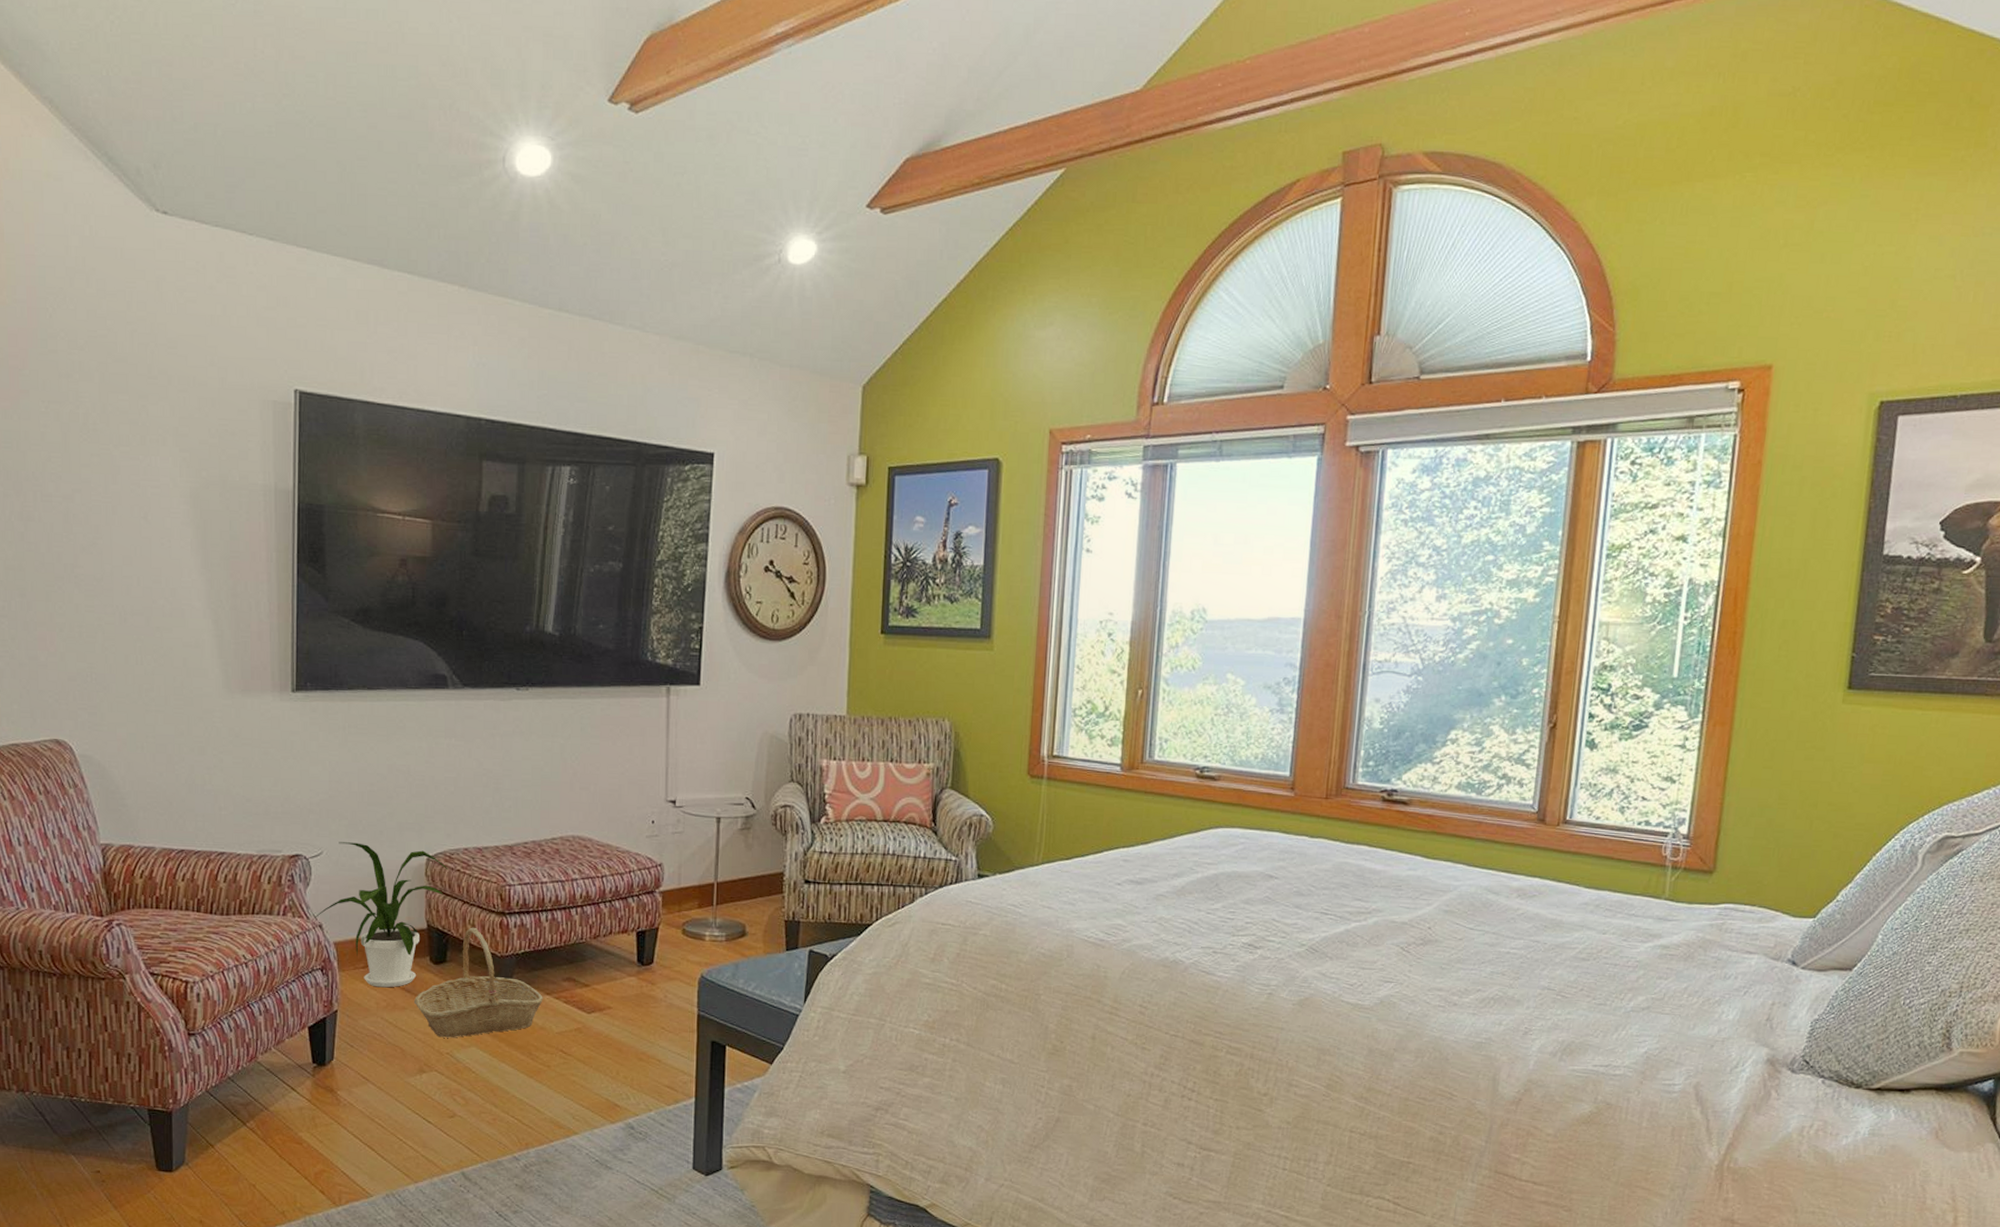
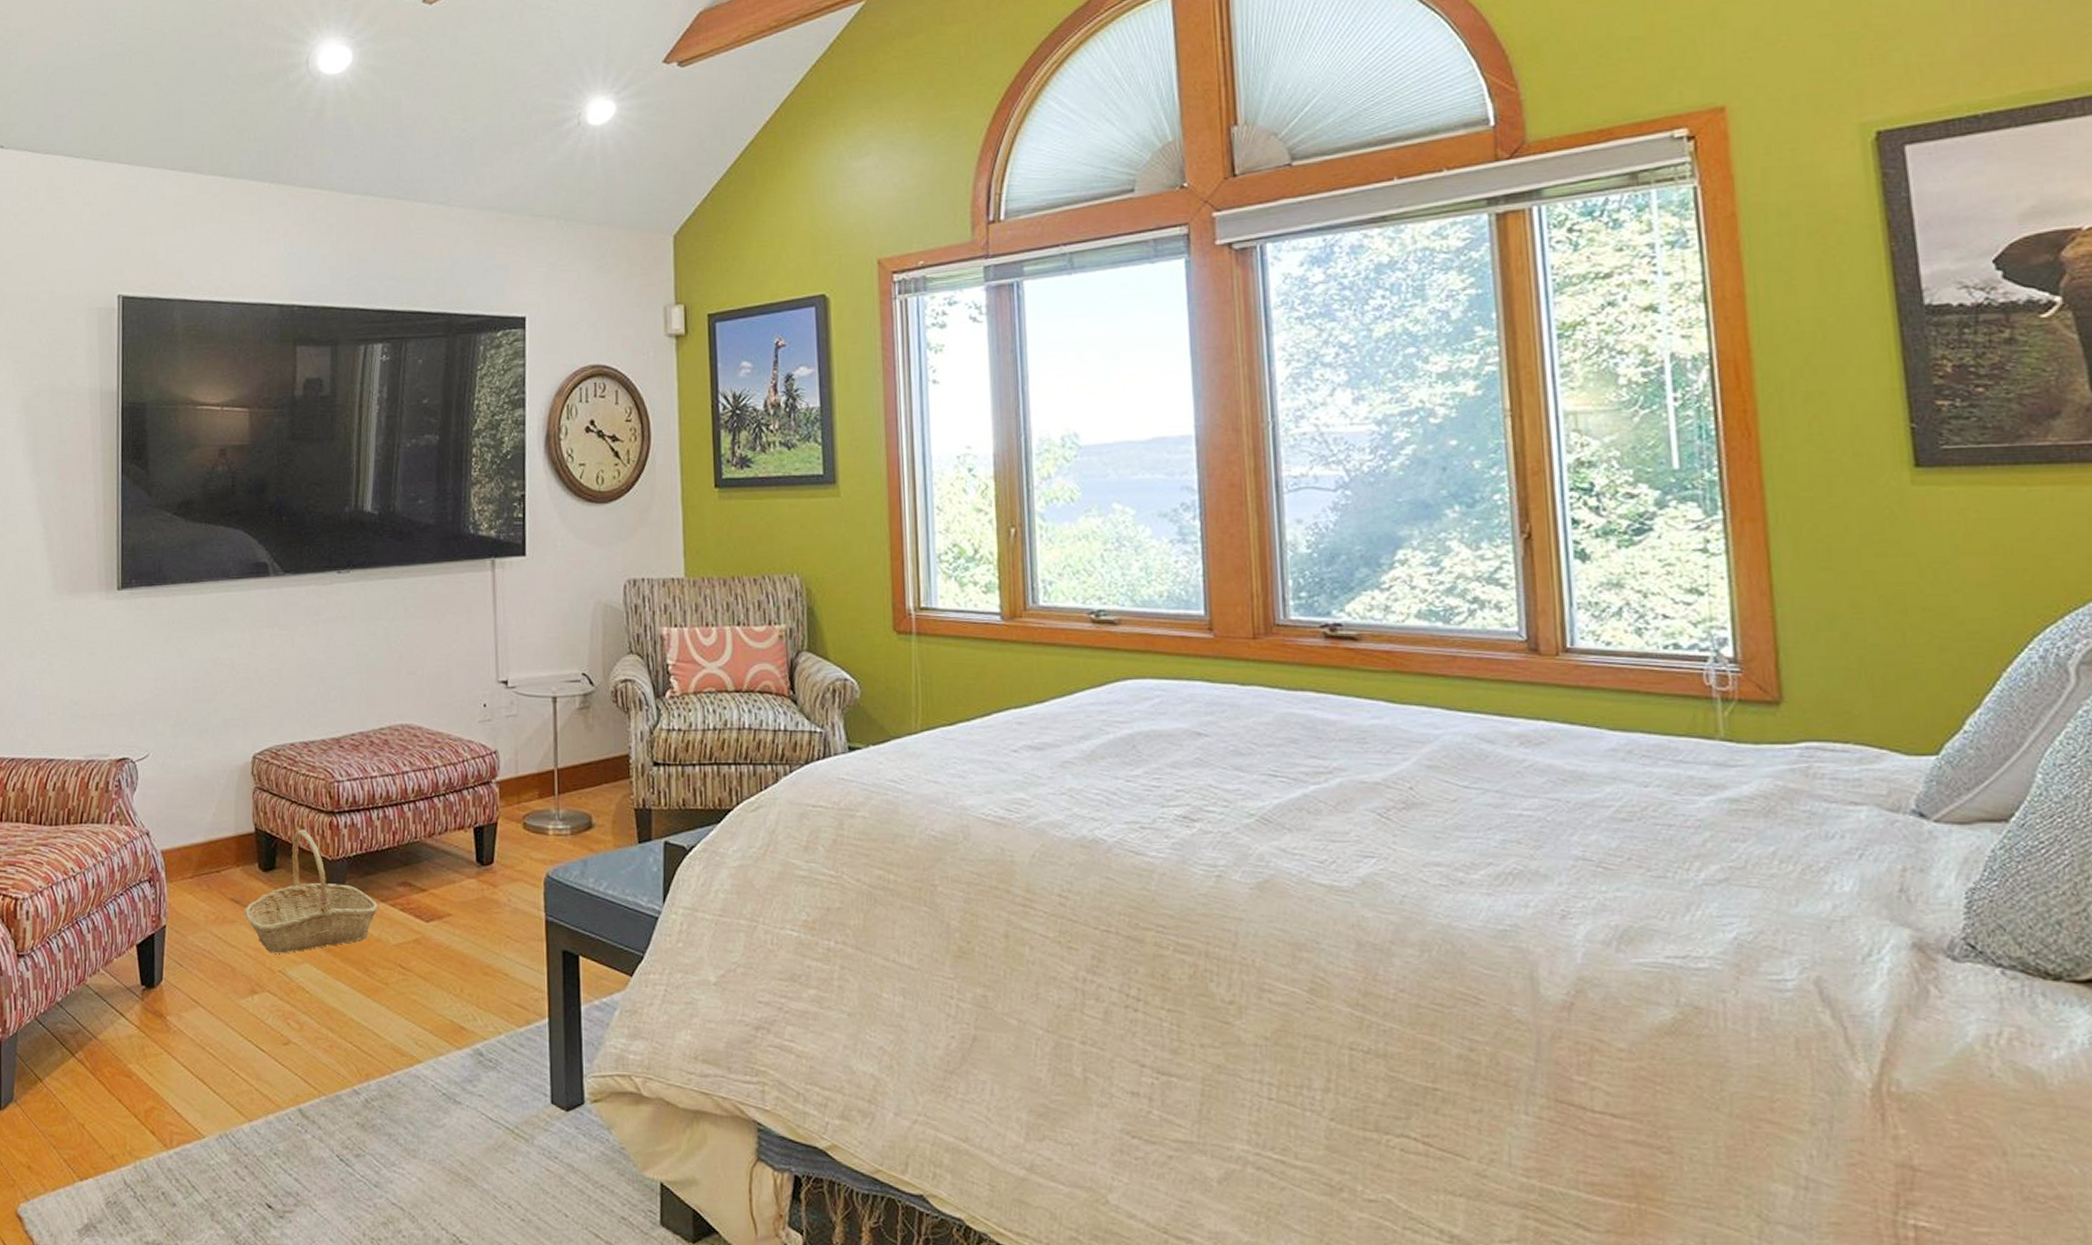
house plant: present [315,842,448,988] -> none [142,743,275,899]

